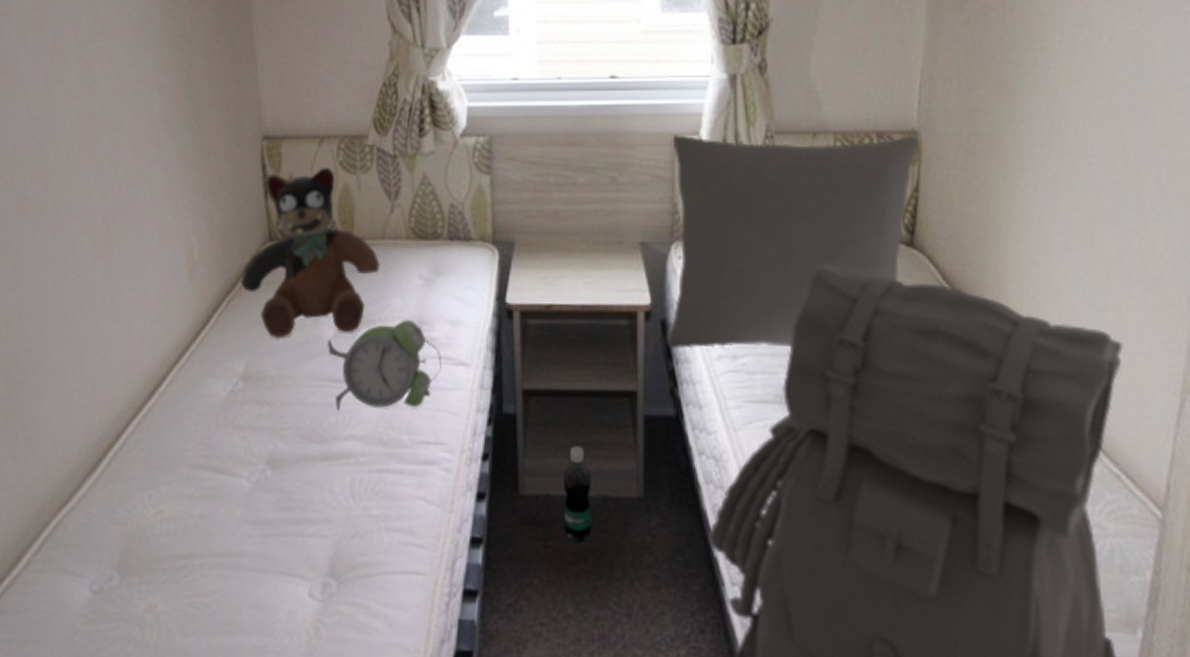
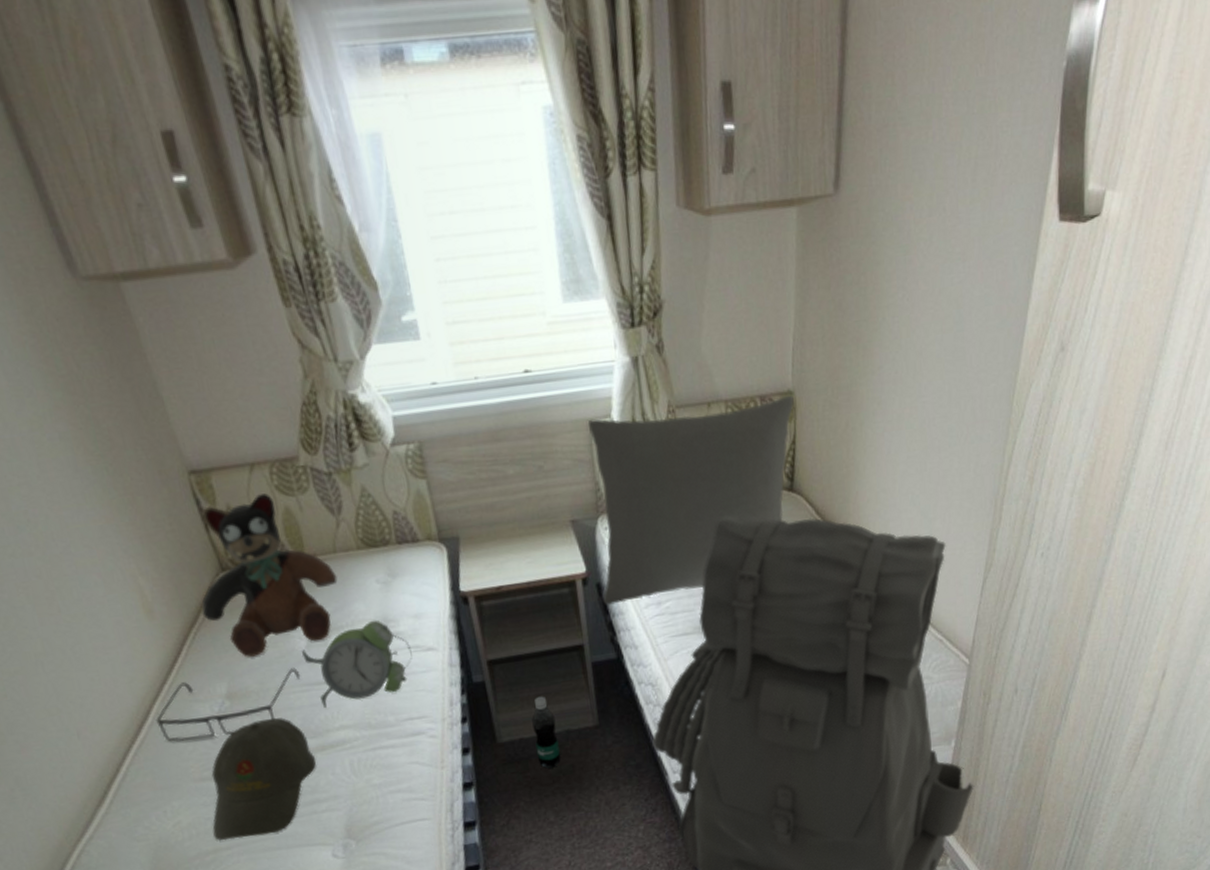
glasses: none [168,352,321,422] -> present [156,668,301,742]
baseball cap: none [191,410,316,550] -> present [211,718,316,841]

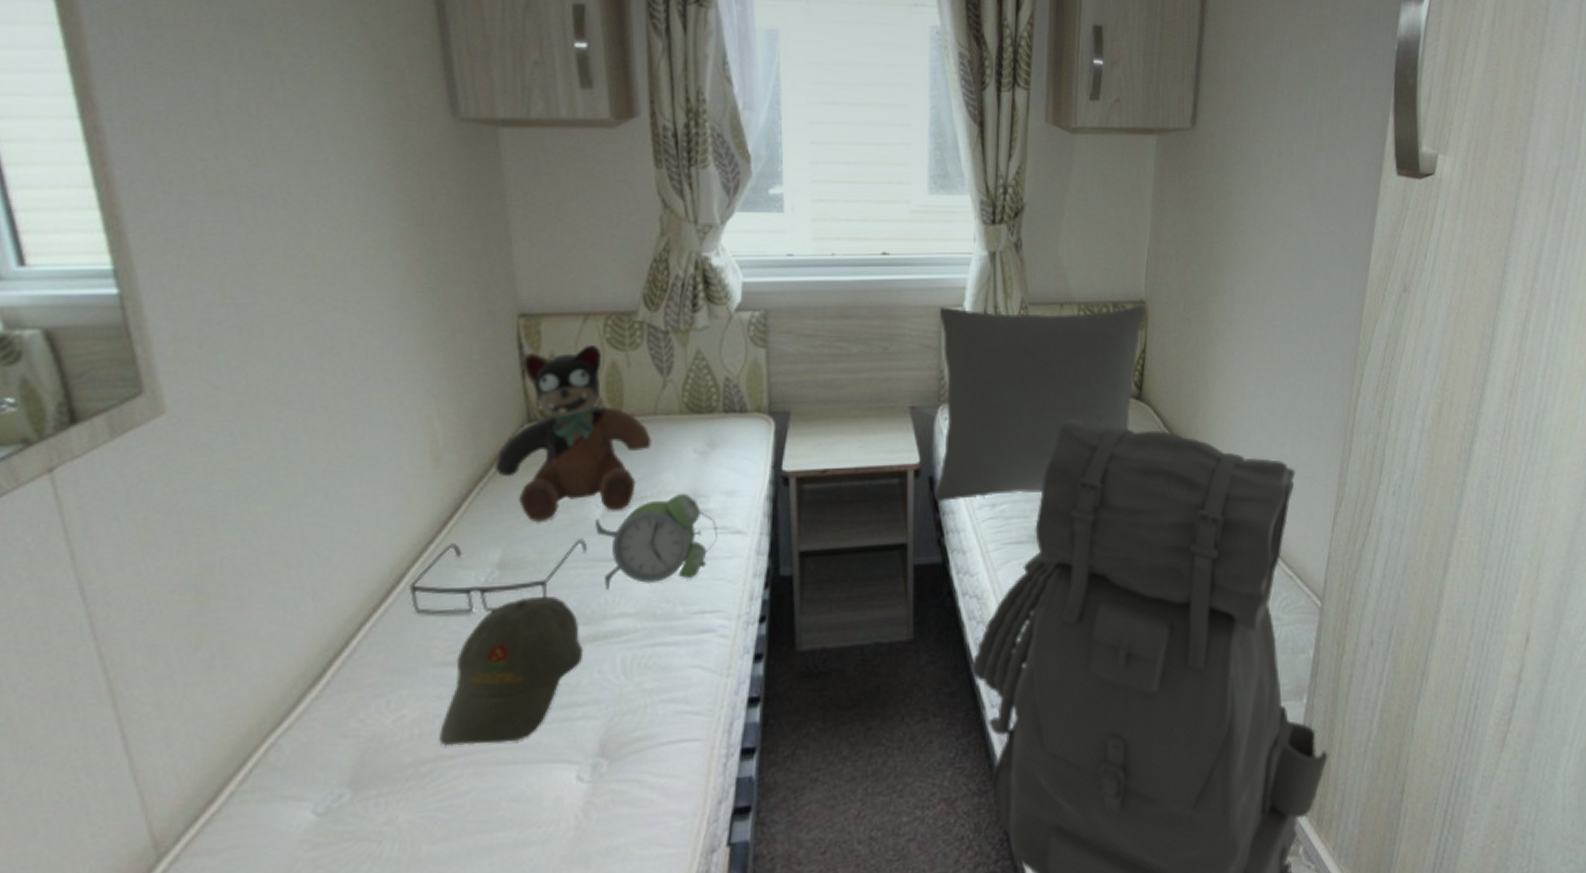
bottle: present [532,696,561,769] -> none [839,599,865,688]

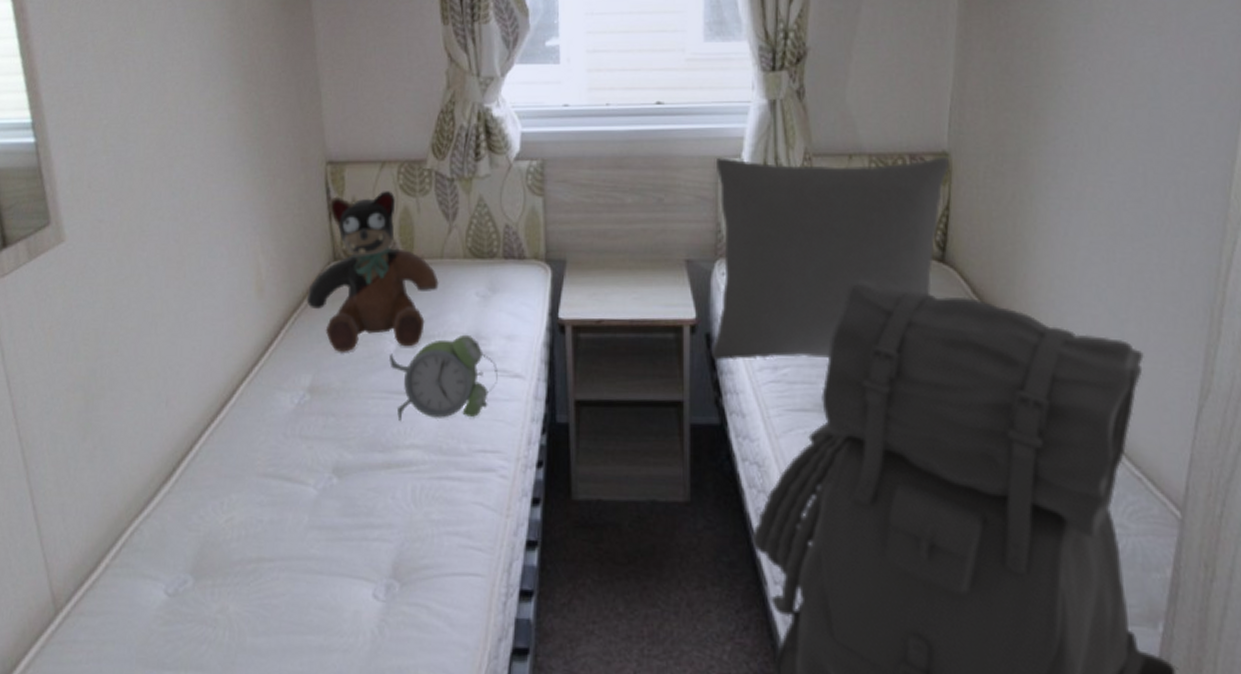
glasses: present [409,539,588,614] -> none [238,367,383,433]
baseball cap: present [439,596,584,746] -> none [261,421,379,554]

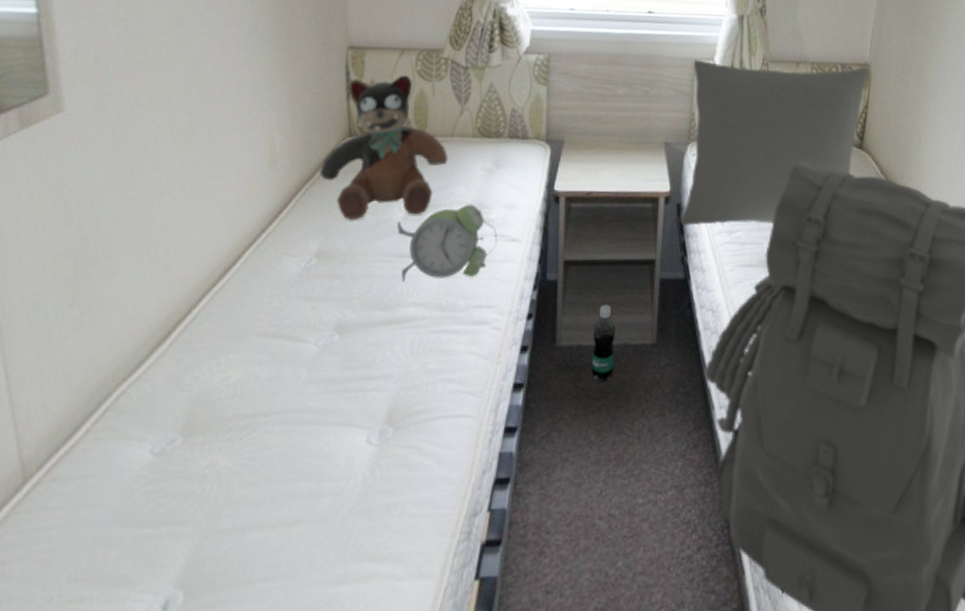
bottle: none [614,453,640,544] -> present [591,304,616,382]

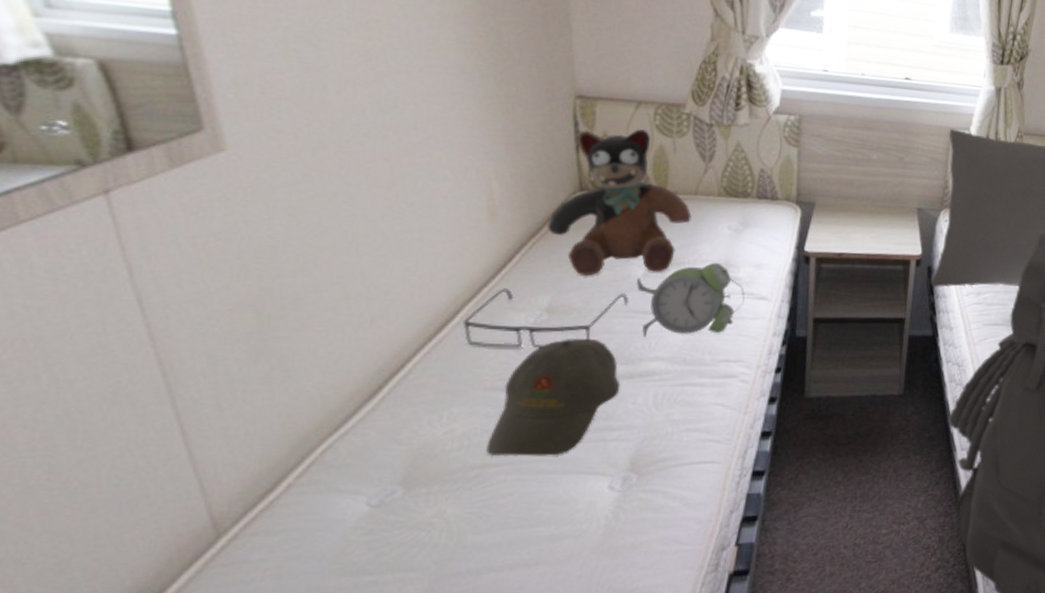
glasses: none [243,234,390,294] -> present [463,288,629,349]
baseball cap: none [257,283,380,406] -> present [486,338,621,457]
bottle: present [591,304,616,382] -> none [839,359,865,429]

